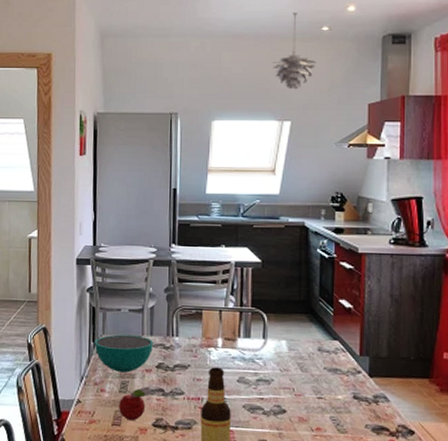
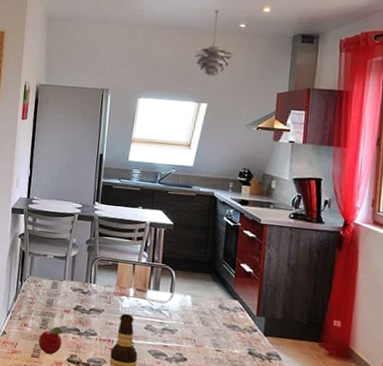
bowl: present [94,334,153,373] -> none [21,277,73,312]

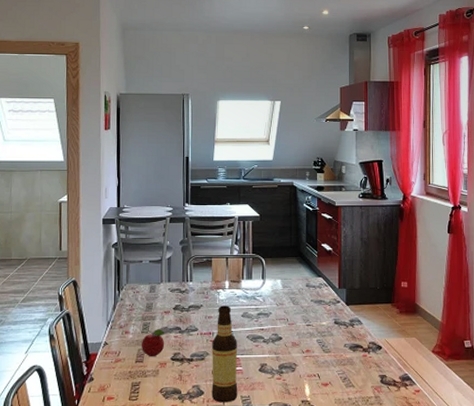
pendant light: present [194,10,234,77] -> none [266,14,300,76]

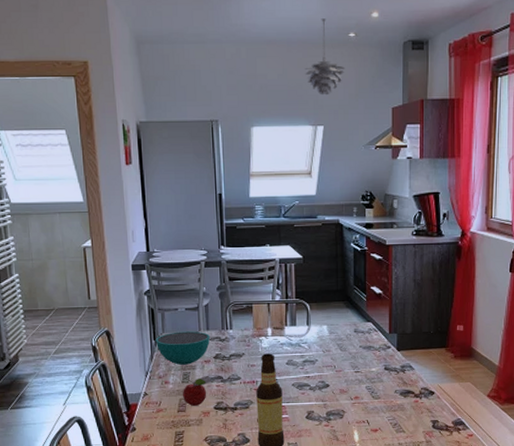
bowl: none [119,283,171,315] -> present [155,331,210,365]
pendant light: none [266,14,300,76] -> present [305,18,346,96]

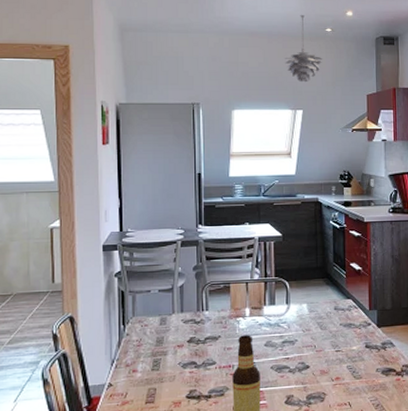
bowl: present [155,331,210,365] -> none [124,314,184,351]
fruit: present [182,375,213,406] -> none [151,361,185,396]

